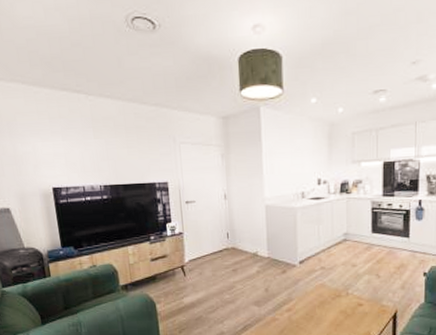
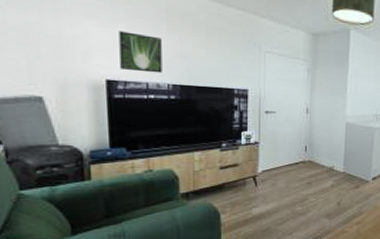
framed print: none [57,142,95,178] -> present [119,31,162,74]

